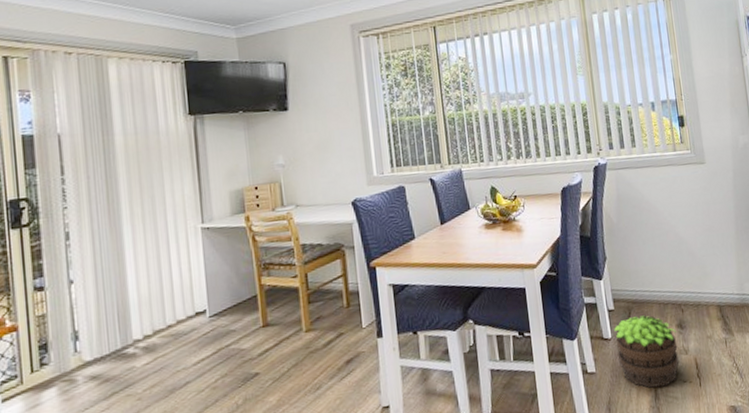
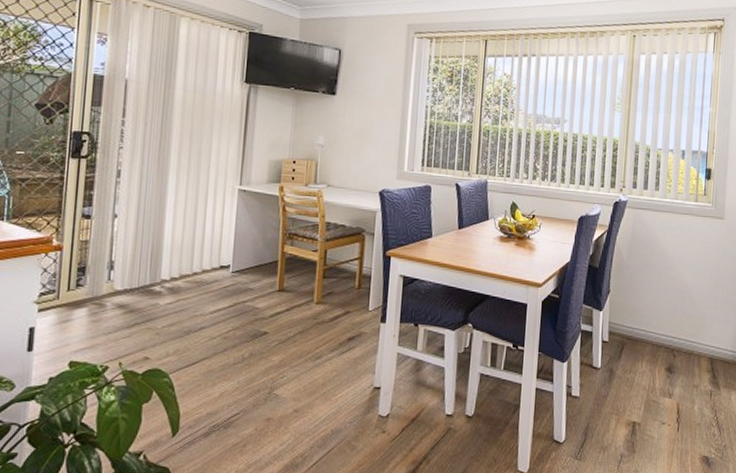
potted plant: present [614,315,680,388] -> none [602,351,665,424]

